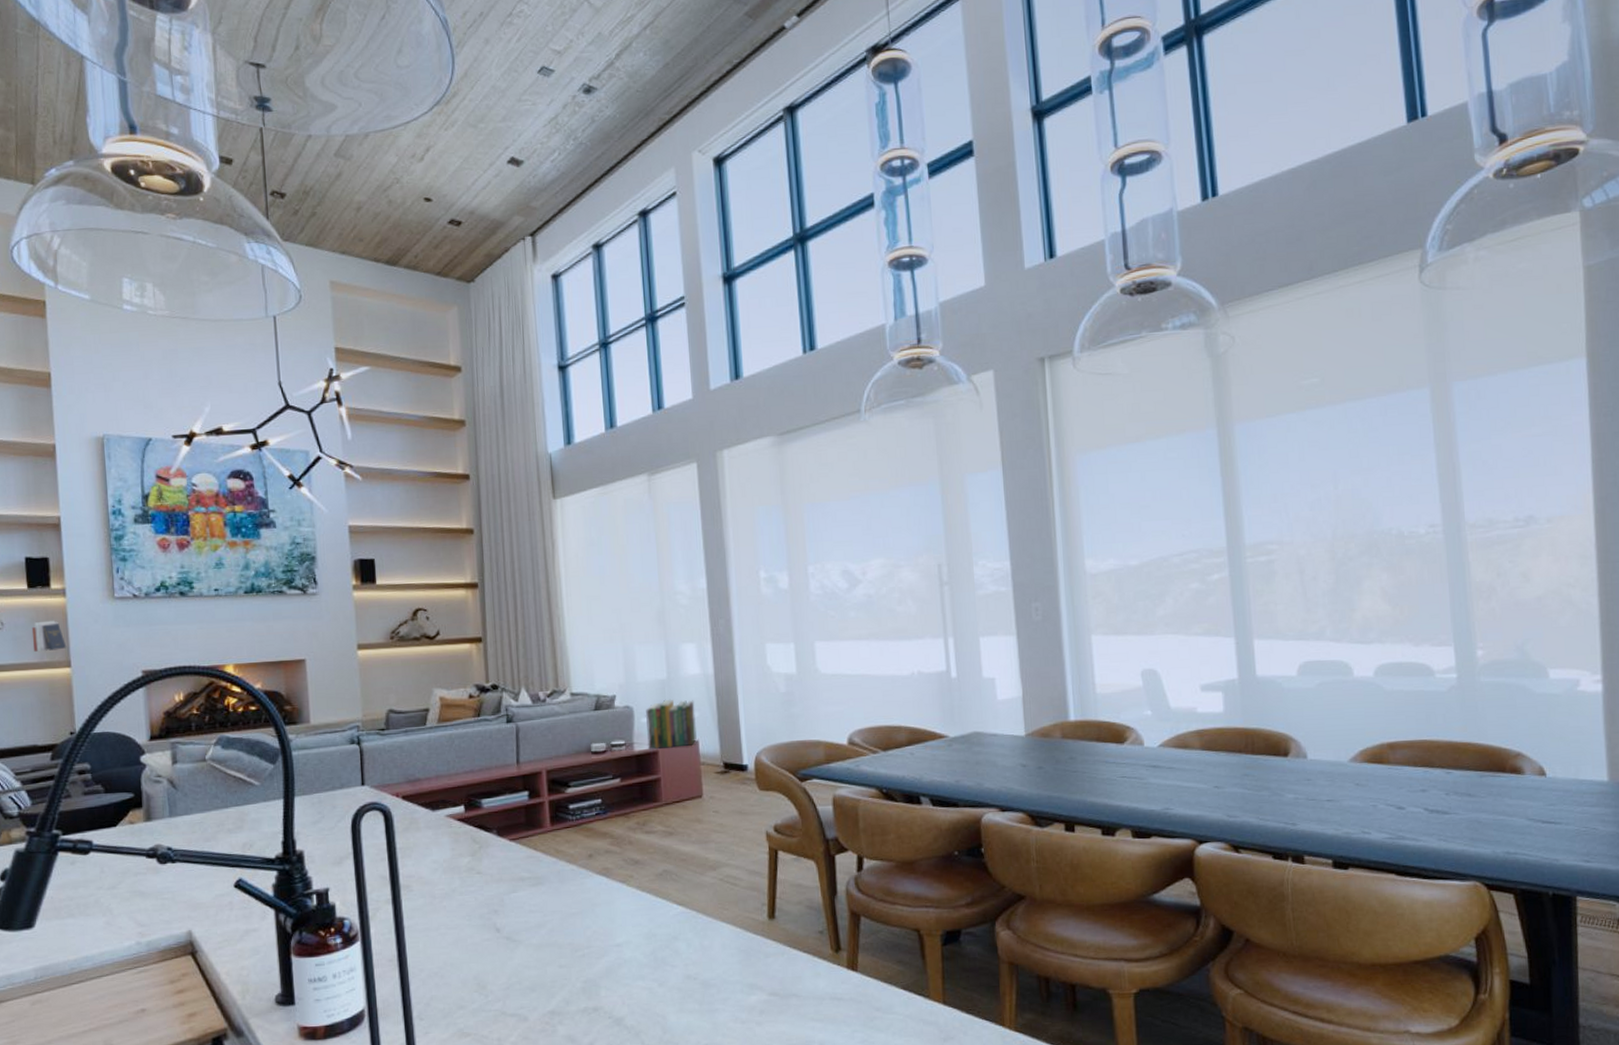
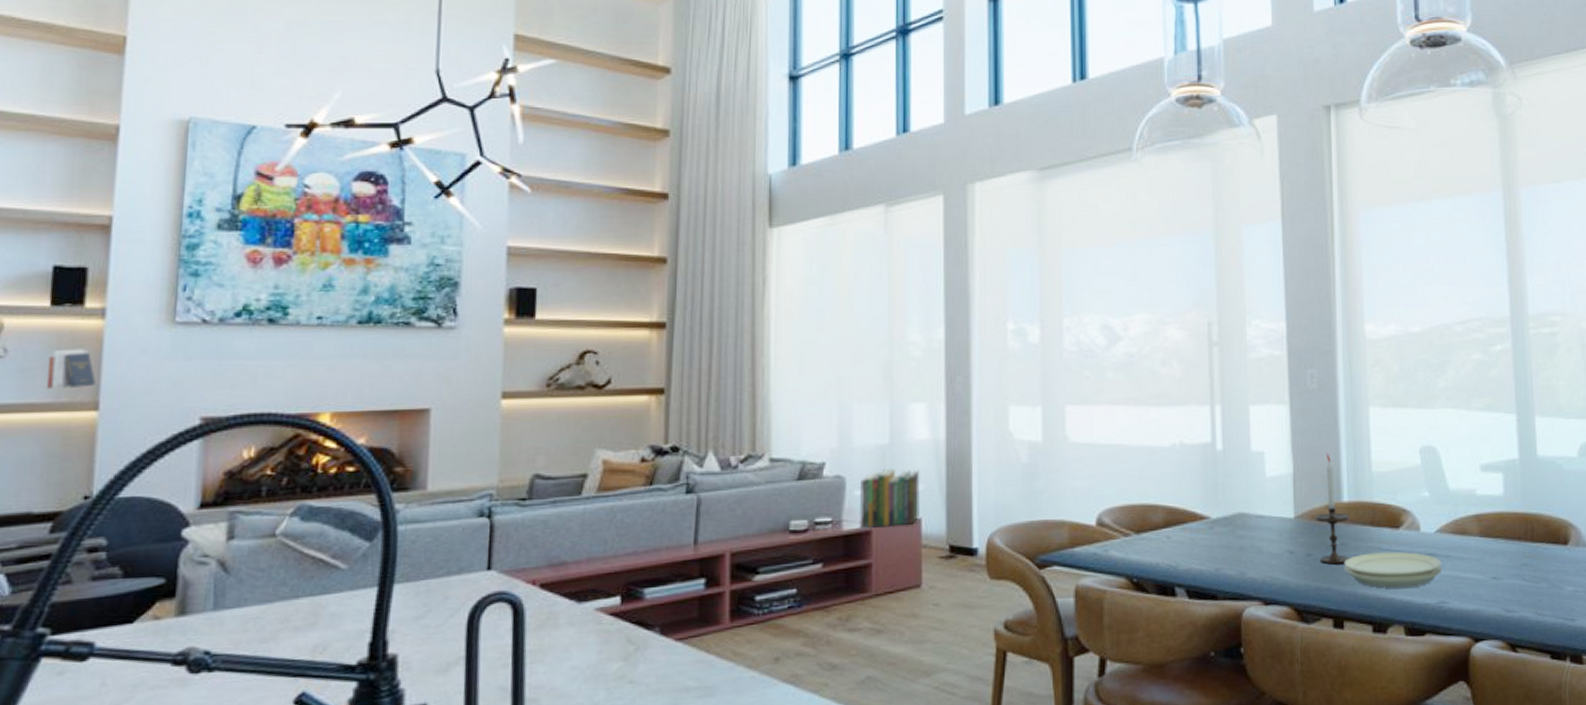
candlestick: none [1045,677,1077,776] -> present [1316,453,1349,565]
plate: none [1072,764,1167,797] -> present [1344,551,1443,588]

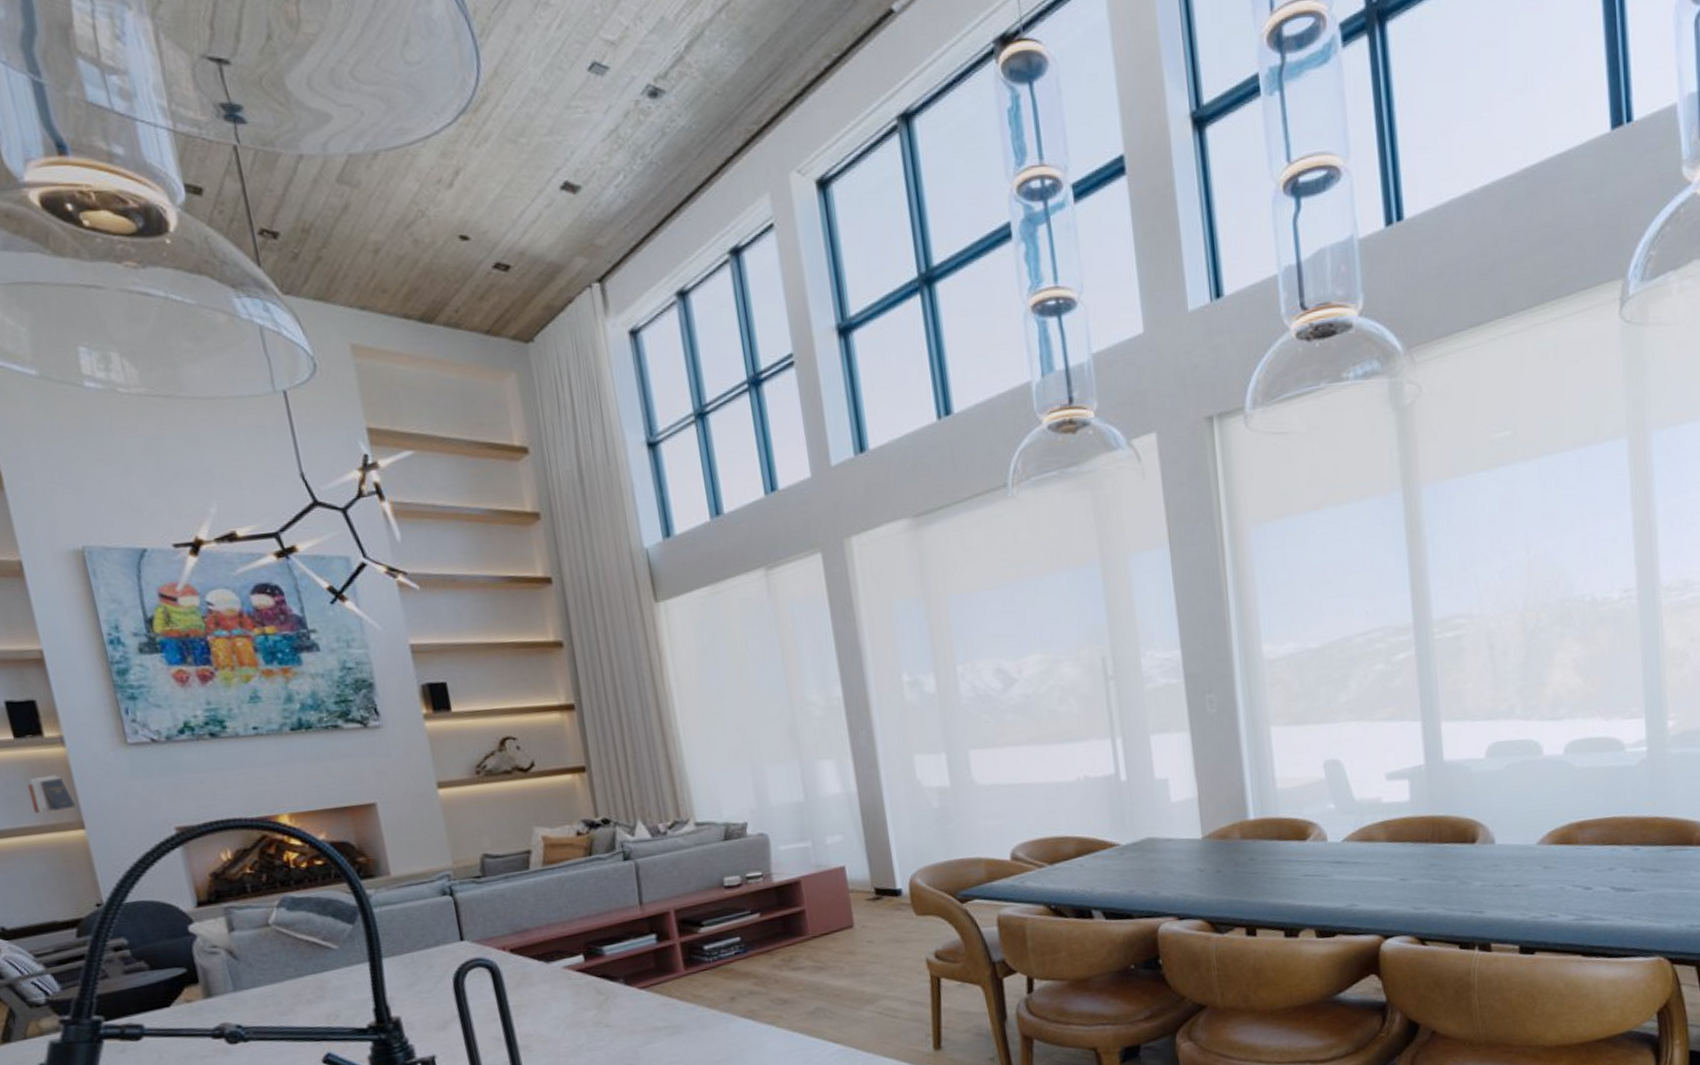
books: present [859,468,920,528] -> none [782,822,843,879]
candlestick: present [1316,453,1349,565] -> none [1223,775,1258,879]
plate: present [1344,551,1443,588] -> none [1253,861,1351,896]

